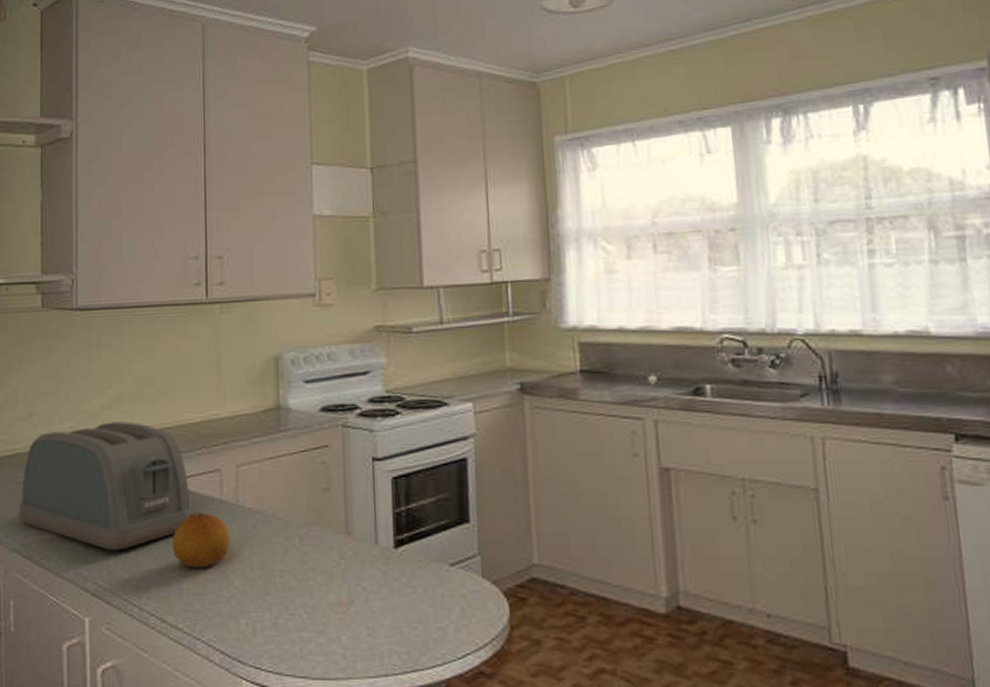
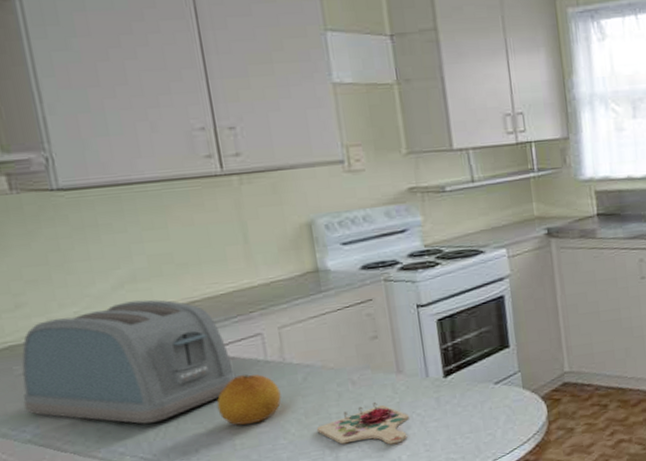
cutting board: none [259,564,353,620] -> present [316,401,409,445]

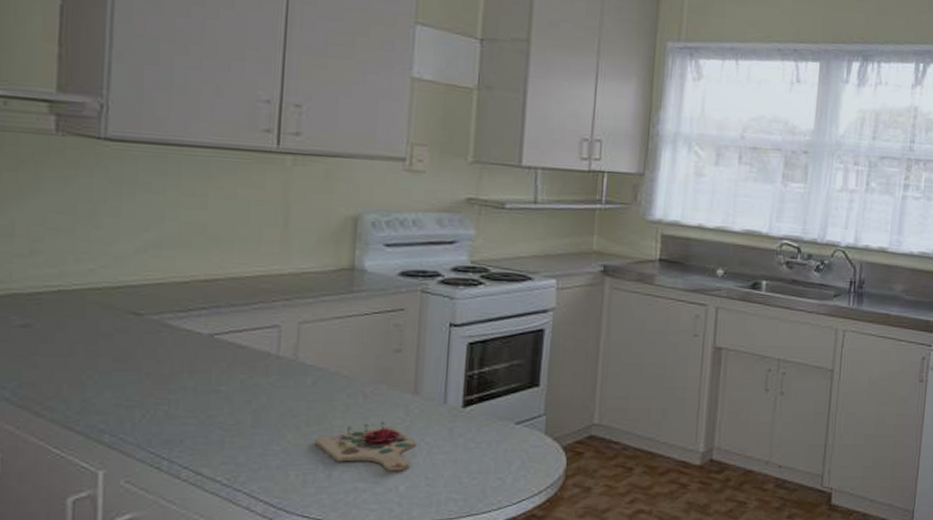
toaster: present [21,299,236,424] -> none [12,267,242,402]
fruit: present [217,374,281,426] -> none [214,367,285,423]

